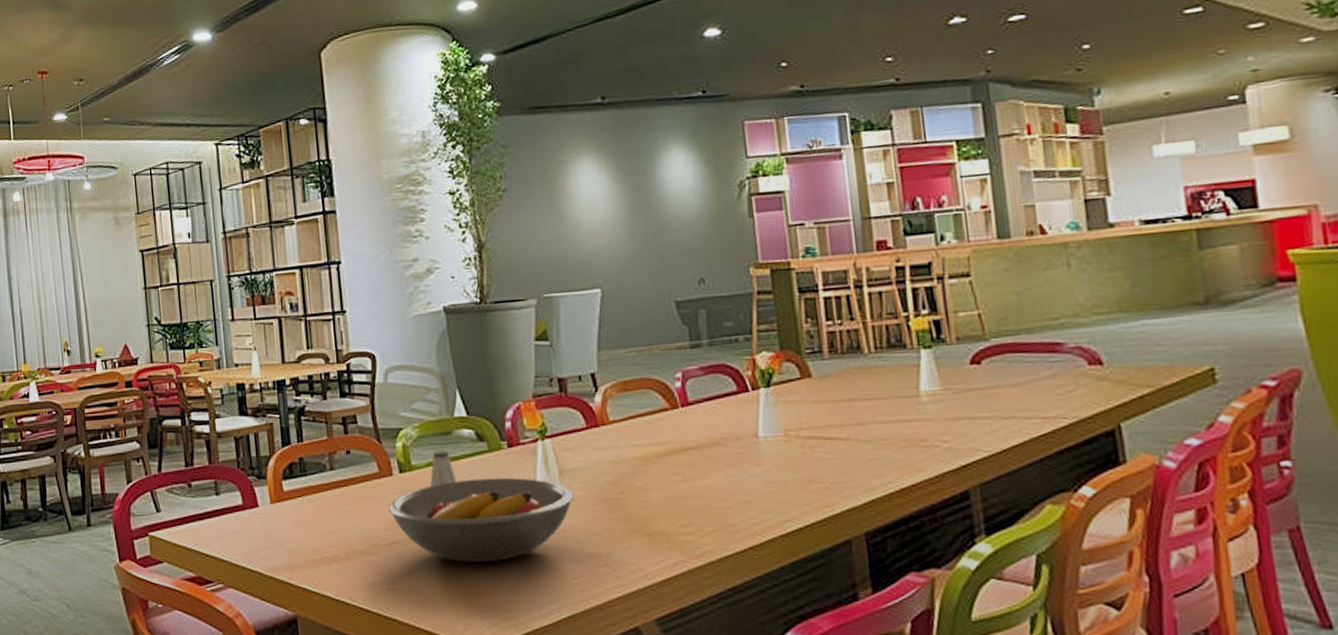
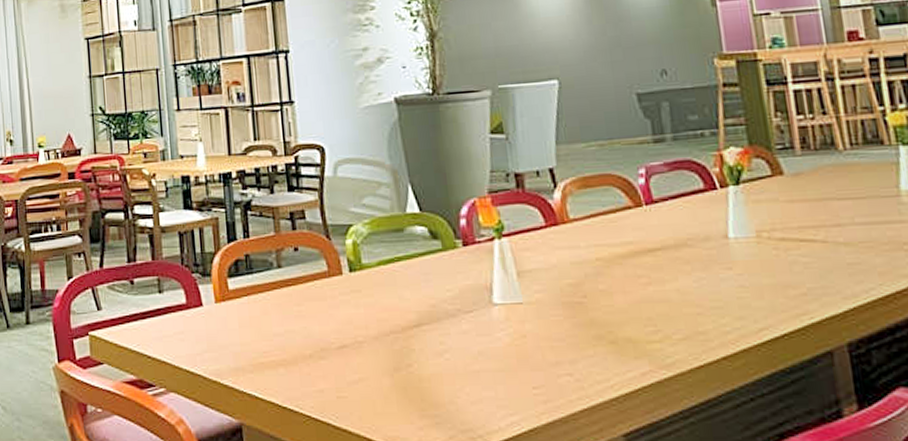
fruit bowl: present [389,477,574,563] -> none [338,278,534,369]
saltshaker: present [430,451,457,487] -> none [381,249,410,287]

